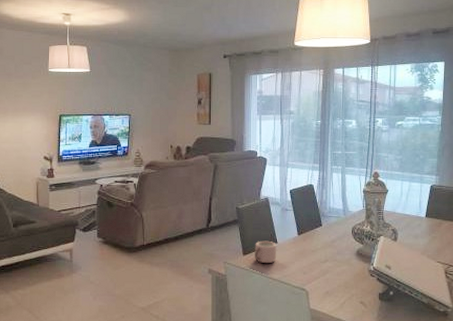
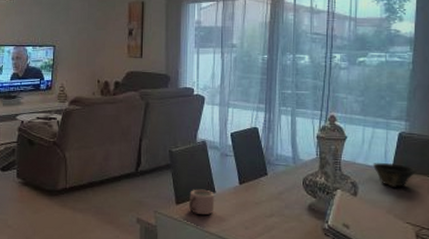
bowl: none [409,211,445,232] -> present [372,162,417,187]

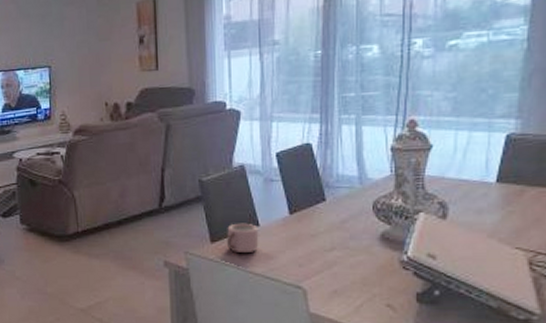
bowl: present [372,162,417,187] -> none [468,173,532,205]

